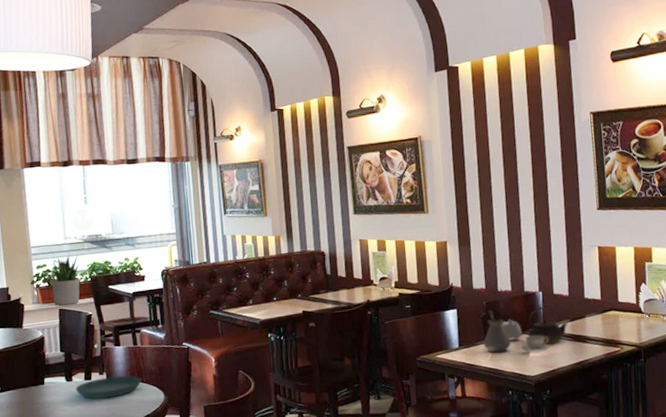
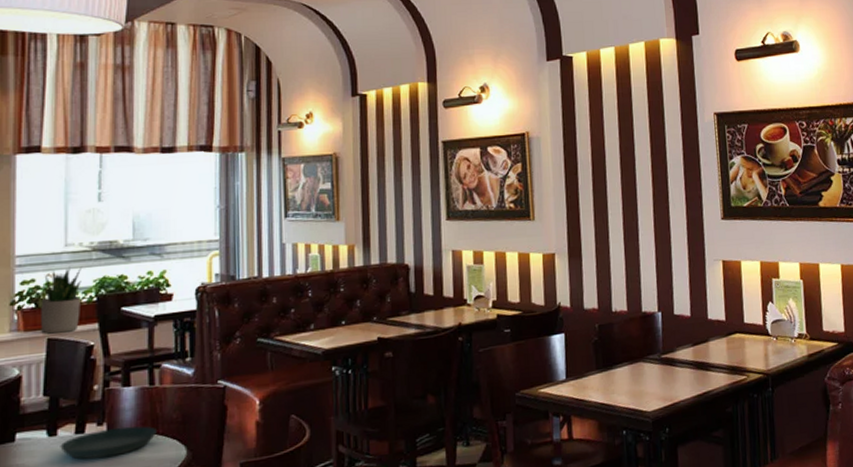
coffee pot: present [483,310,511,353] -> none [594,333,626,385]
sugar bowl: present [501,319,522,341] -> none [615,344,639,370]
teacup: present [520,334,551,354] -> none [636,362,671,385]
teapot: present [528,307,568,345] -> none [645,329,690,374]

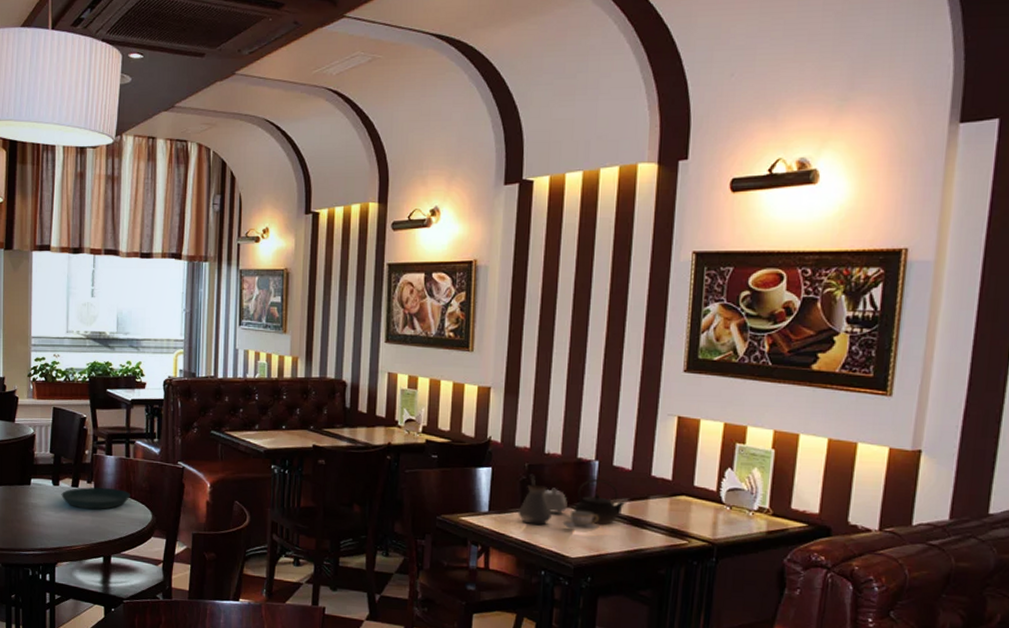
planter: present [41,266,83,335] -> none [49,350,79,405]
coffee pot: none [594,333,626,385] -> present [518,473,552,525]
sugar bowl: none [615,344,639,370] -> present [543,488,568,514]
teacup: none [636,362,671,385] -> present [562,510,601,533]
teapot: none [645,329,690,374] -> present [574,479,626,525]

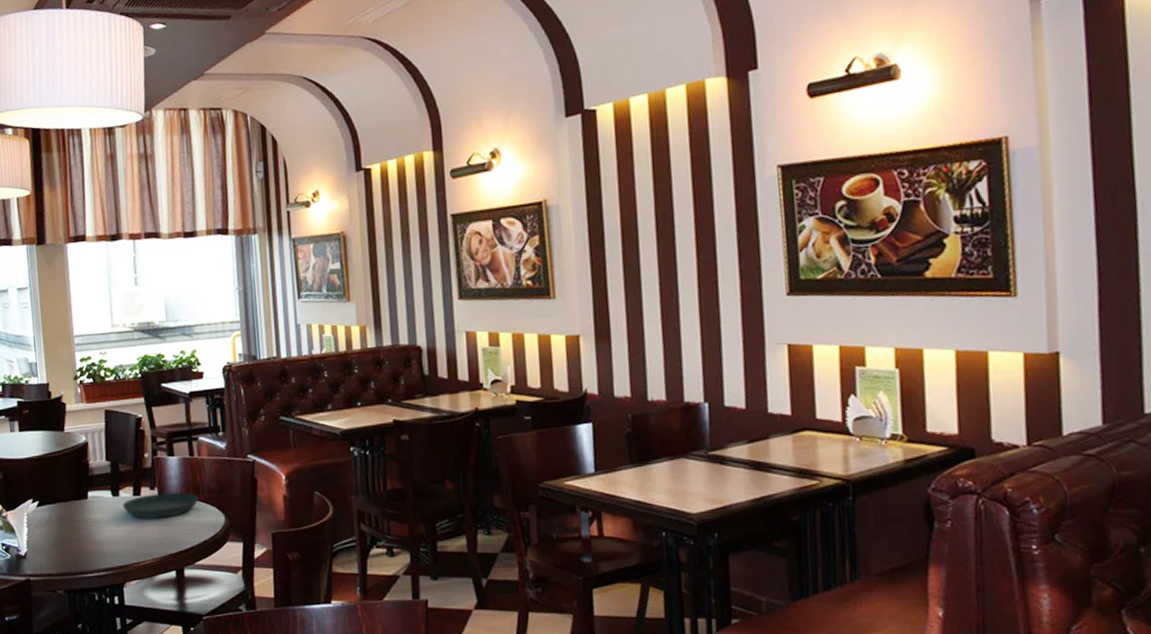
coffee pot: present [518,473,552,525] -> none [627,425,665,481]
sugar bowl: present [543,488,568,514] -> none [652,438,681,466]
teacup: present [562,510,601,533] -> none [677,459,721,484]
teapot: present [574,479,626,525] -> none [688,423,745,473]

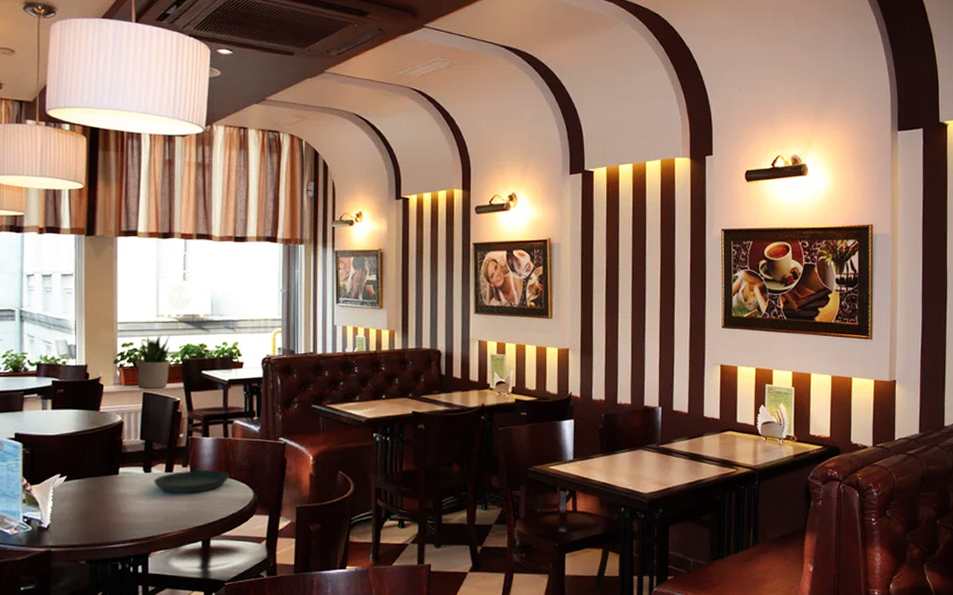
planter: none [97,345,129,407] -> present [138,334,171,390]

